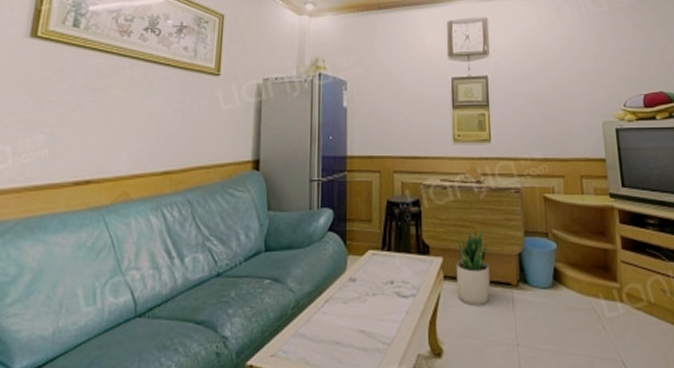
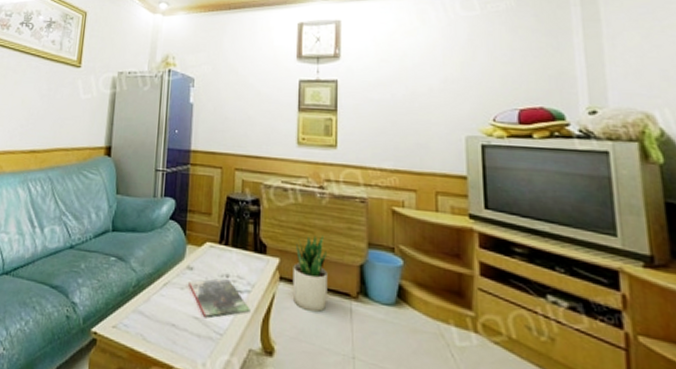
magazine: none [352,284,417,328] -> present [189,278,250,317]

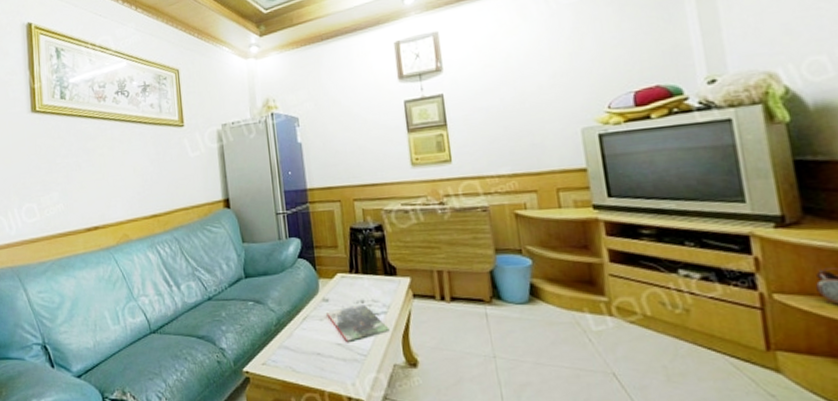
planter: present [292,235,328,313] -> none [424,250,462,322]

